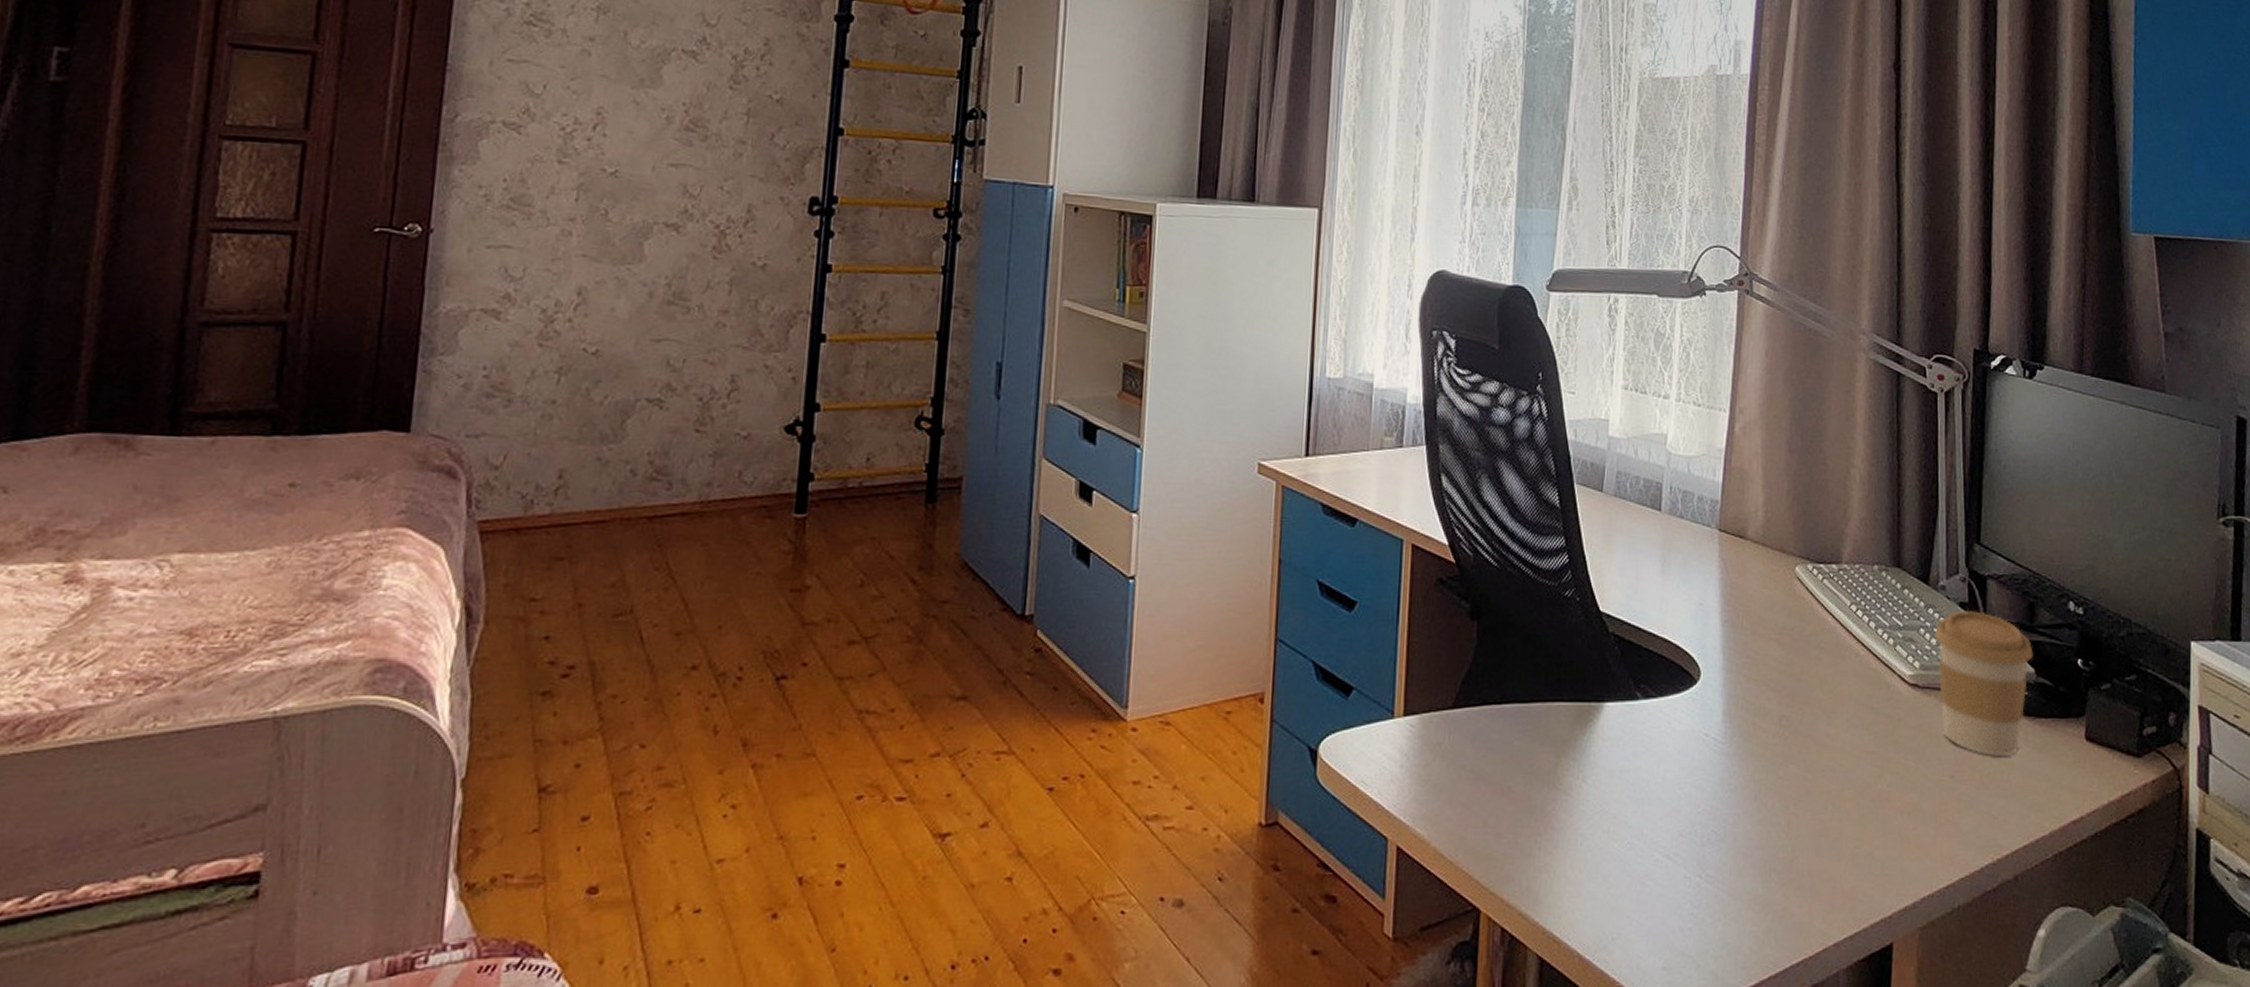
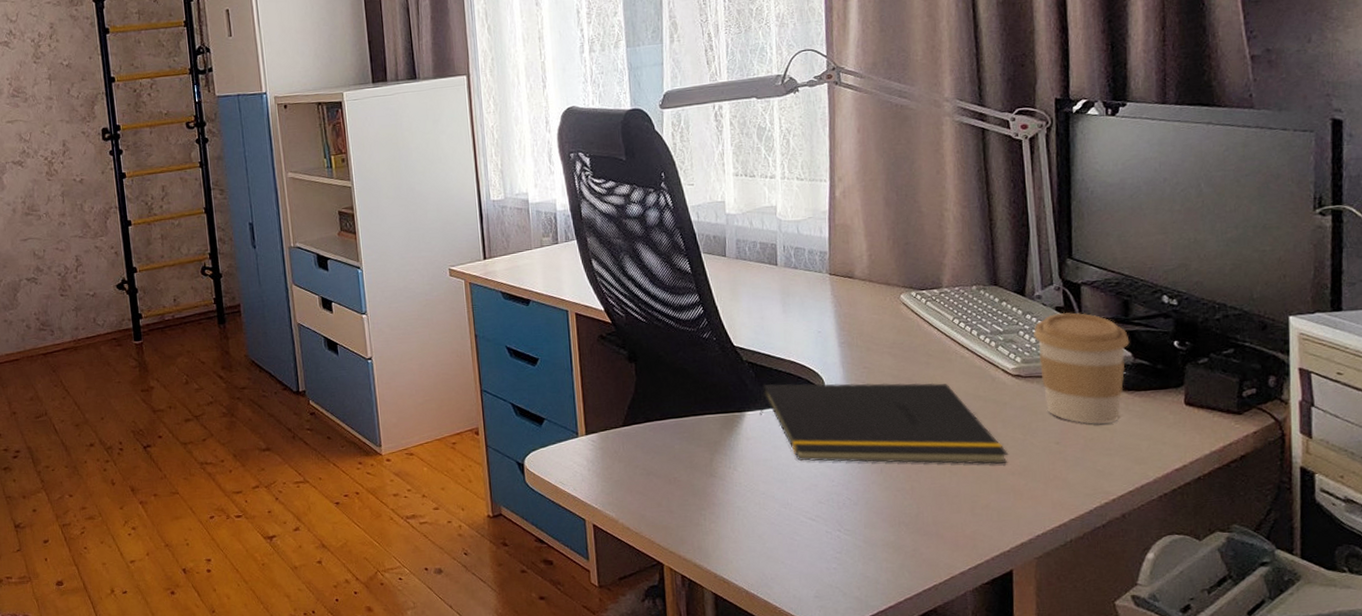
notepad: none [1621,666,1899,800] -> present [760,382,1009,464]

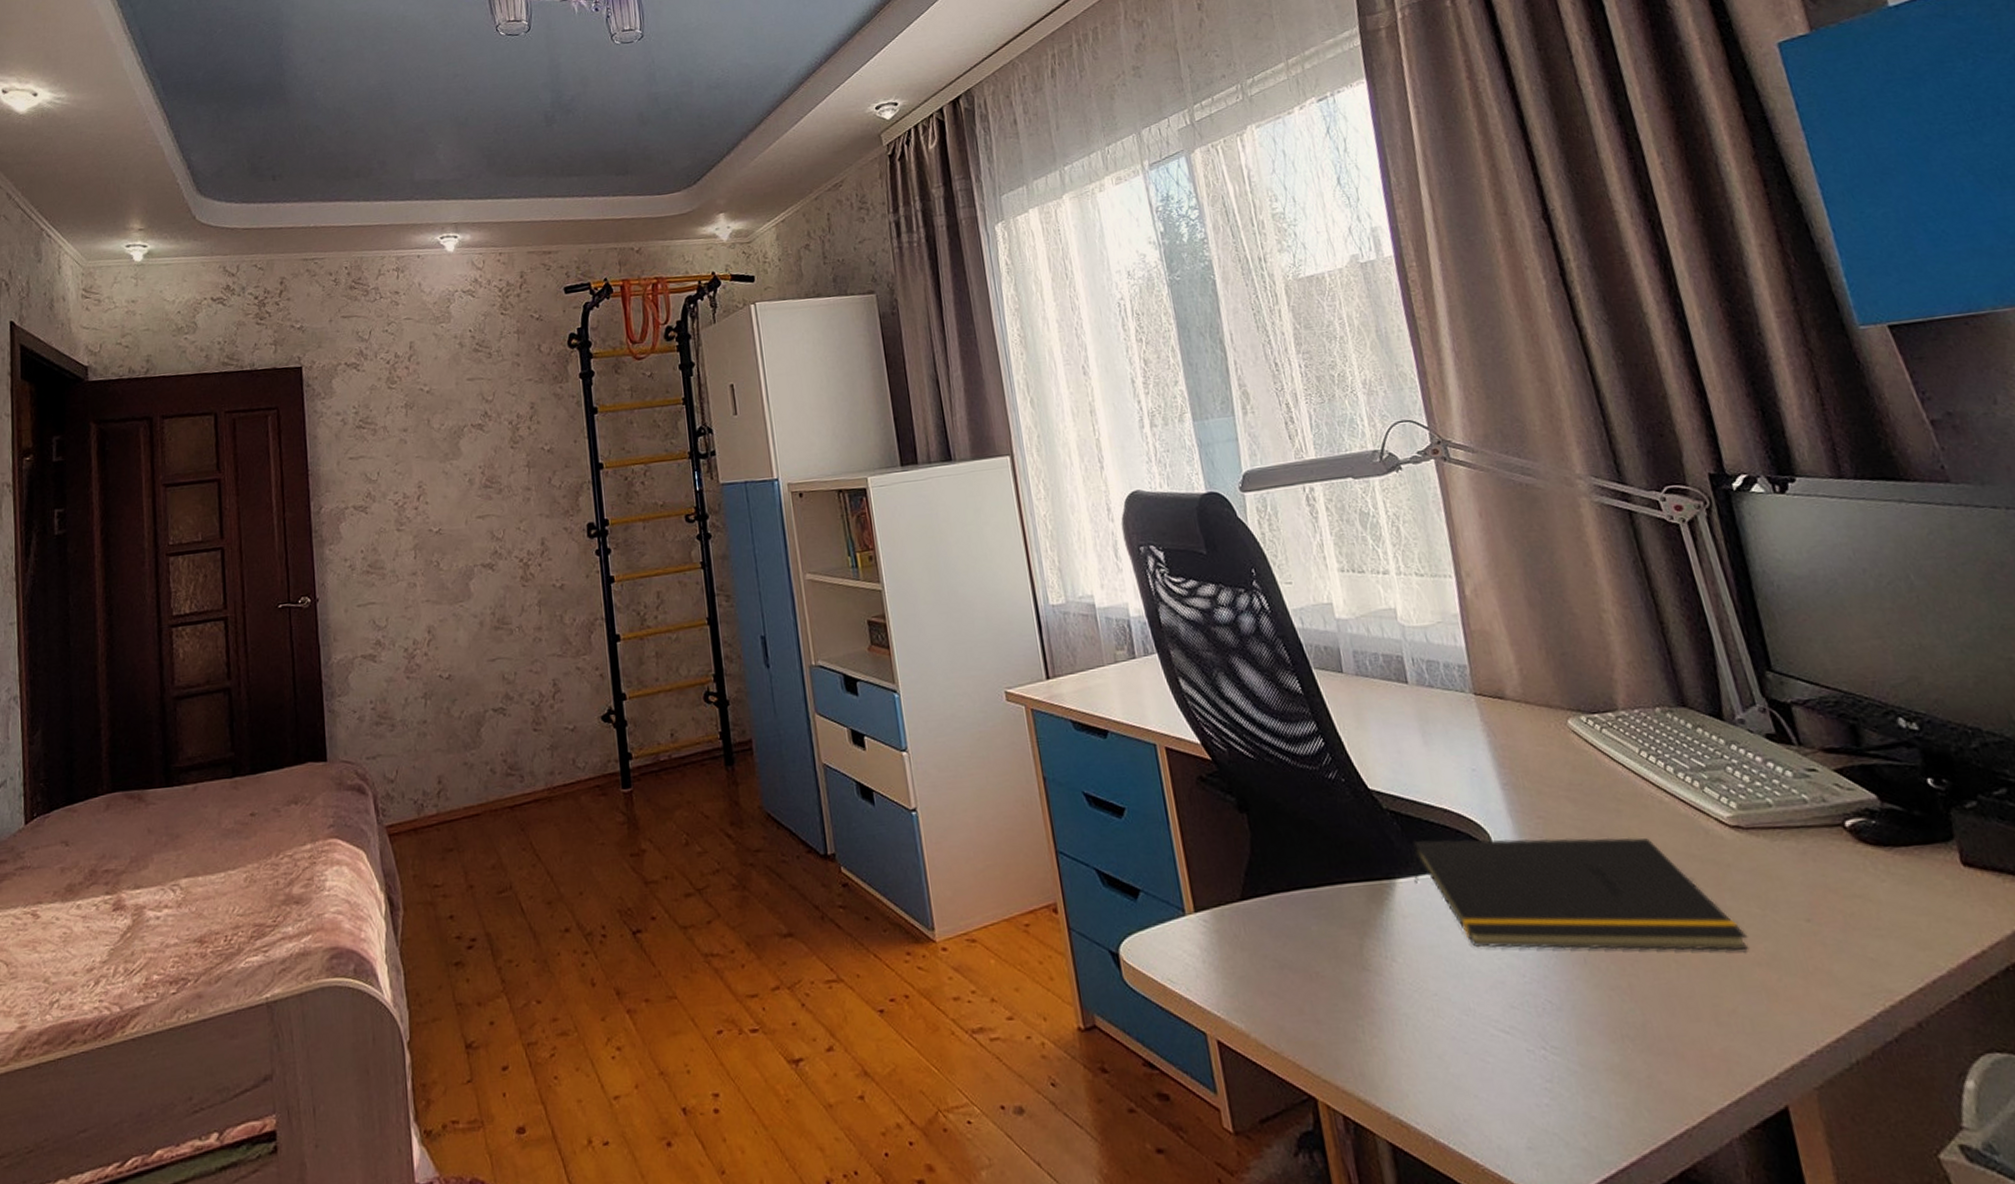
coffee cup: present [1034,312,1130,424] -> none [1744,741,1881,893]

